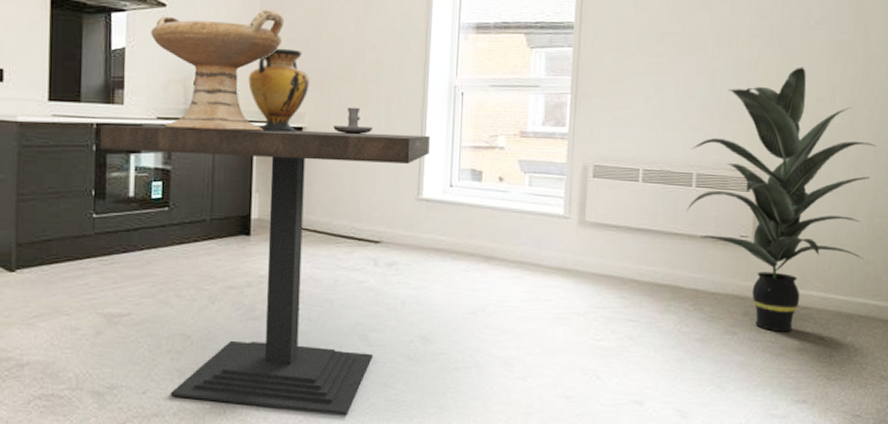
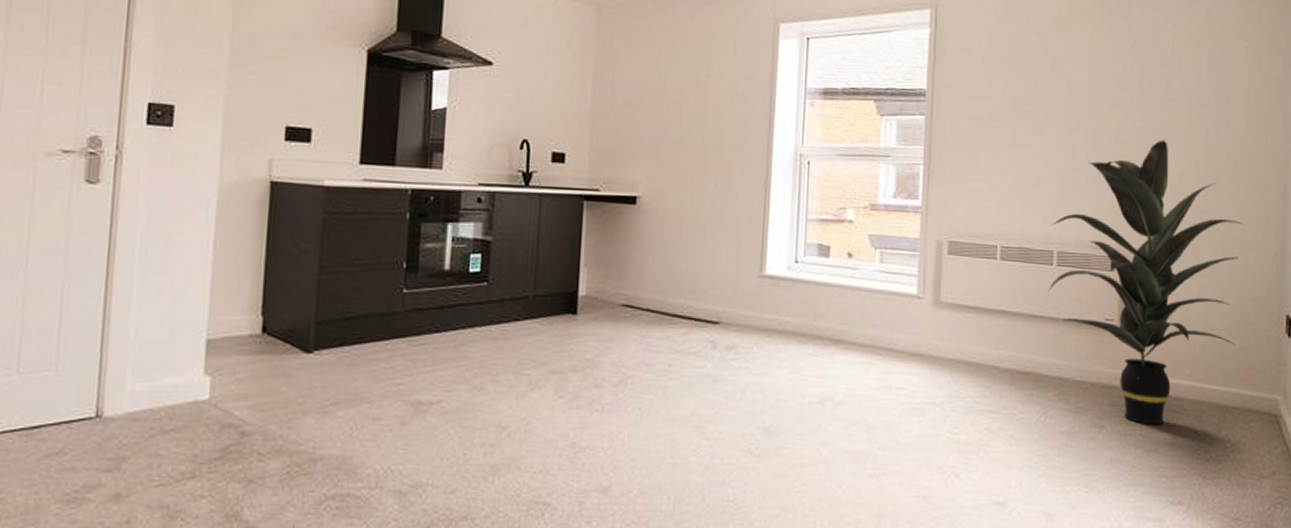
dining table: present [99,125,430,416] -> none [414,191,774,519]
decorative bowl: present [151,9,284,133] -> none [475,69,619,202]
vase: present [248,48,310,133] -> none [579,111,646,202]
candle holder: present [333,107,372,135] -> none [670,175,712,206]

